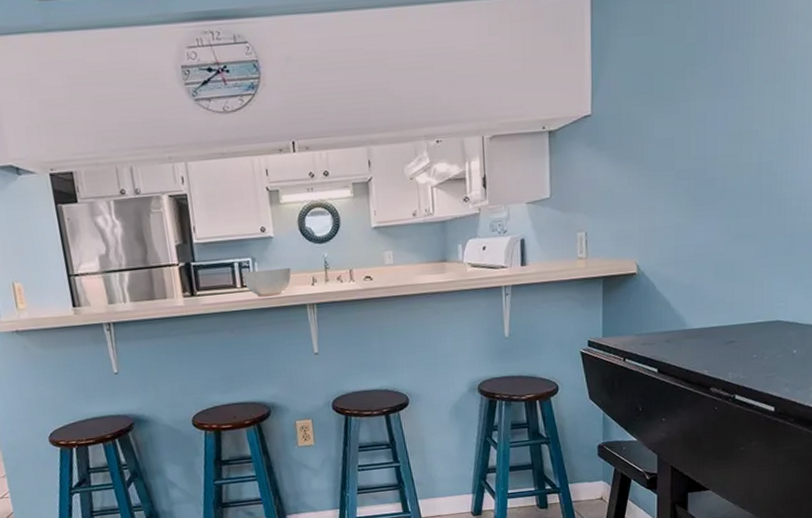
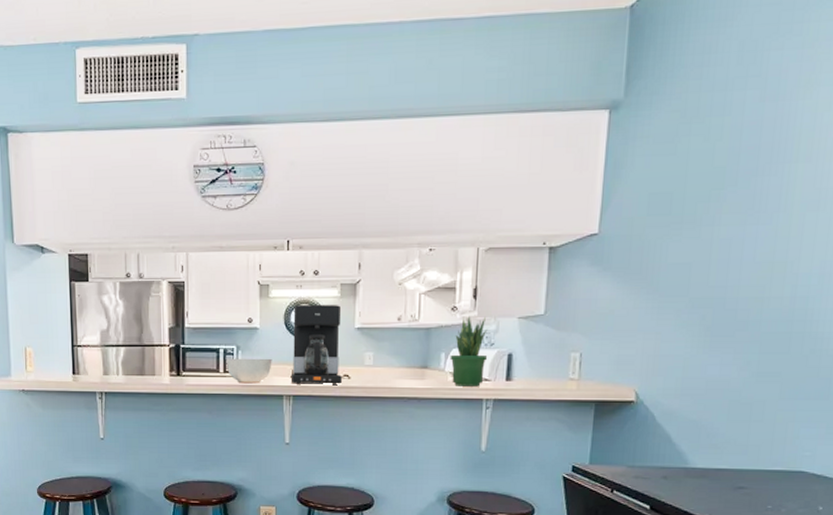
coffee maker: none [307,205,364,292] -> present [290,304,342,386]
planter: none [467,205,502,277] -> present [450,316,488,387]

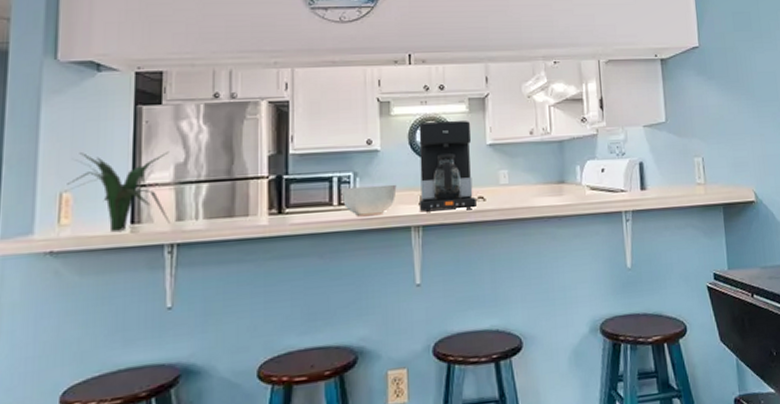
plant: none [29,318,99,380] -> present [67,151,170,233]
planter: present [450,316,488,387] -> none [585,127,621,200]

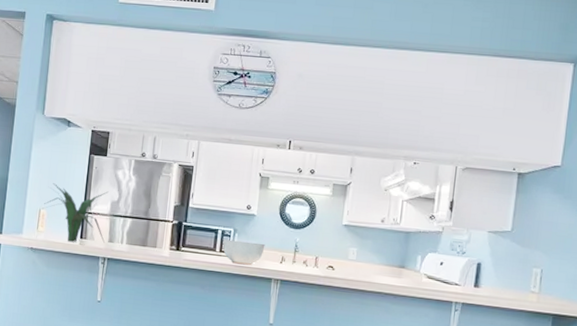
coffee maker: present [418,121,477,212] -> none [279,198,332,275]

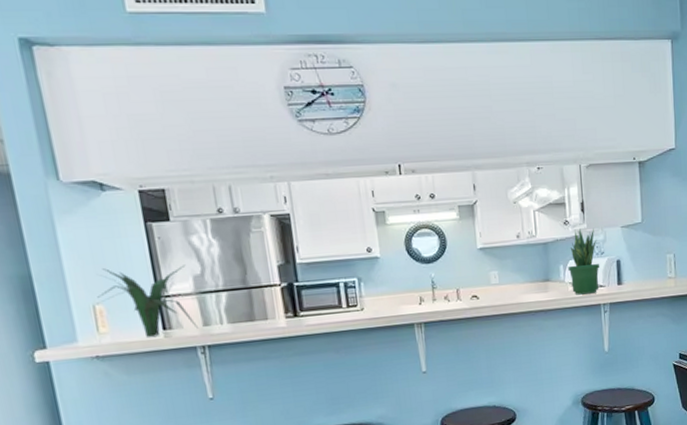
bowl: present [223,239,265,266] -> none [348,287,399,317]
planter: none [425,225,461,290] -> present [568,229,600,295]

